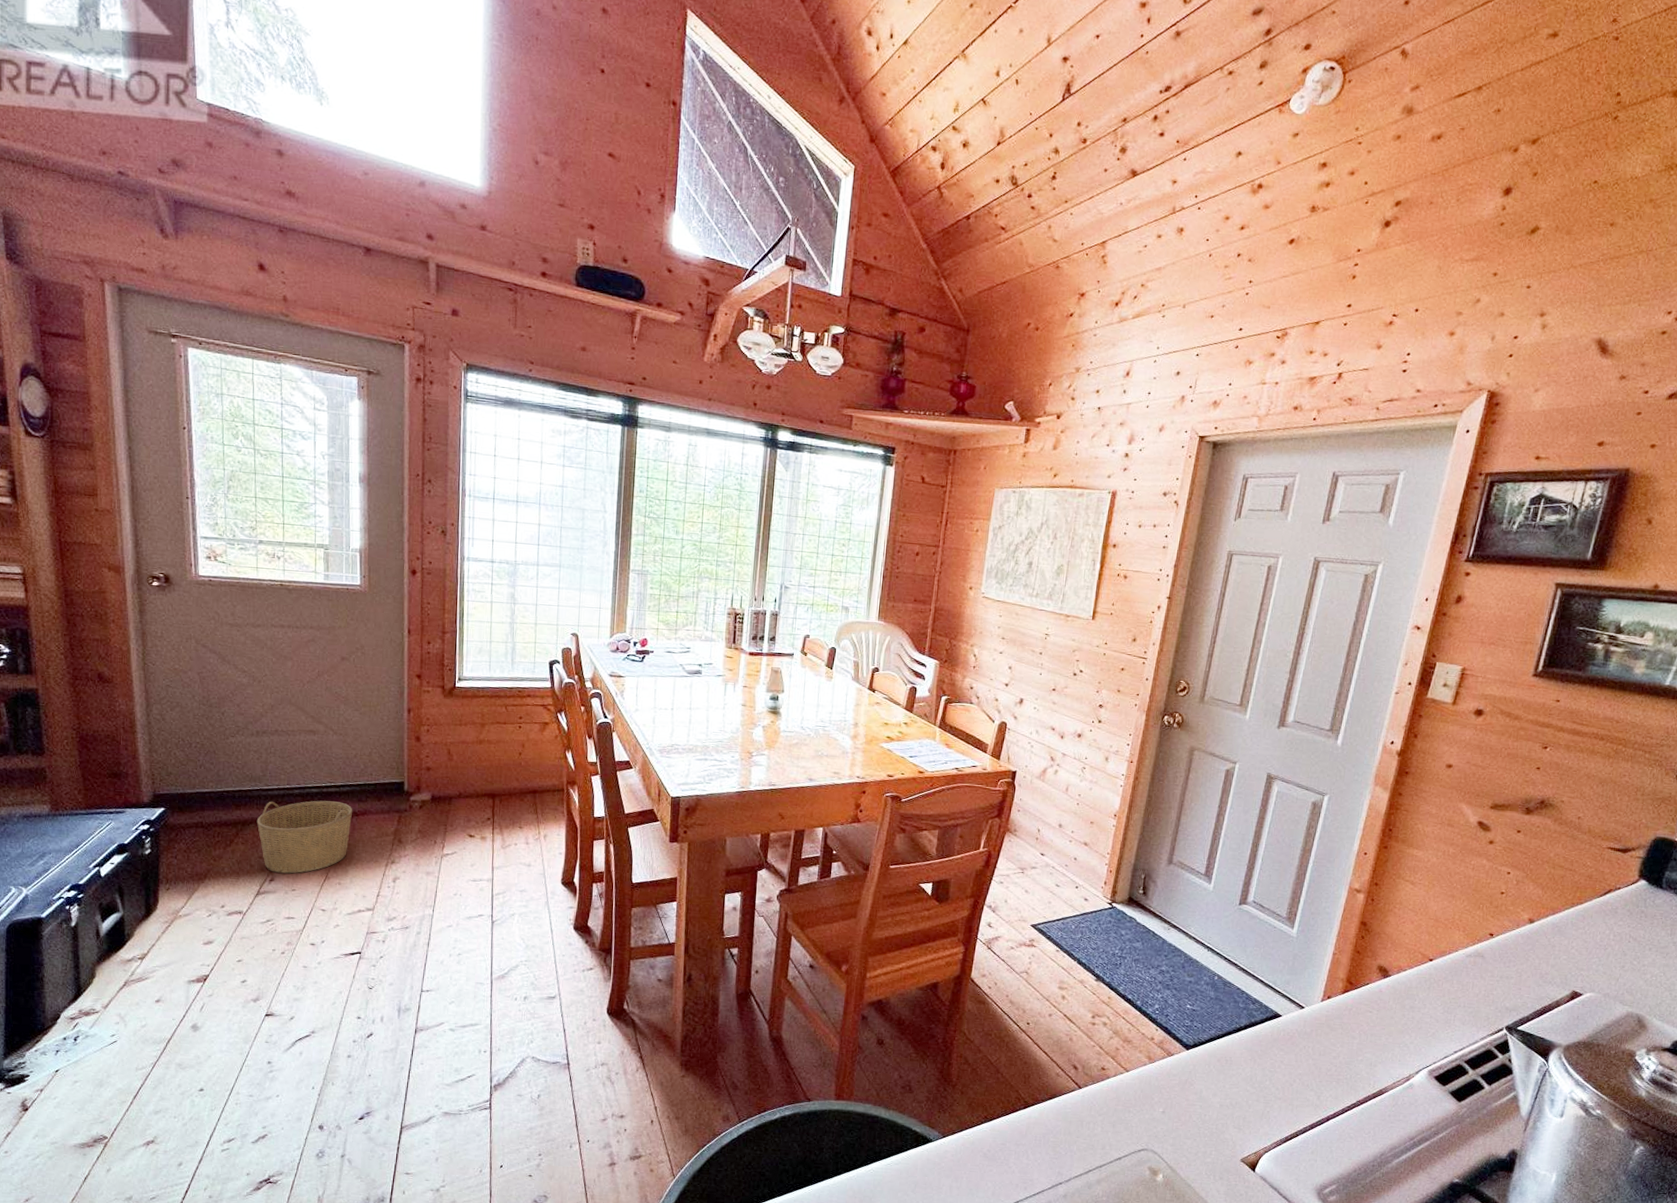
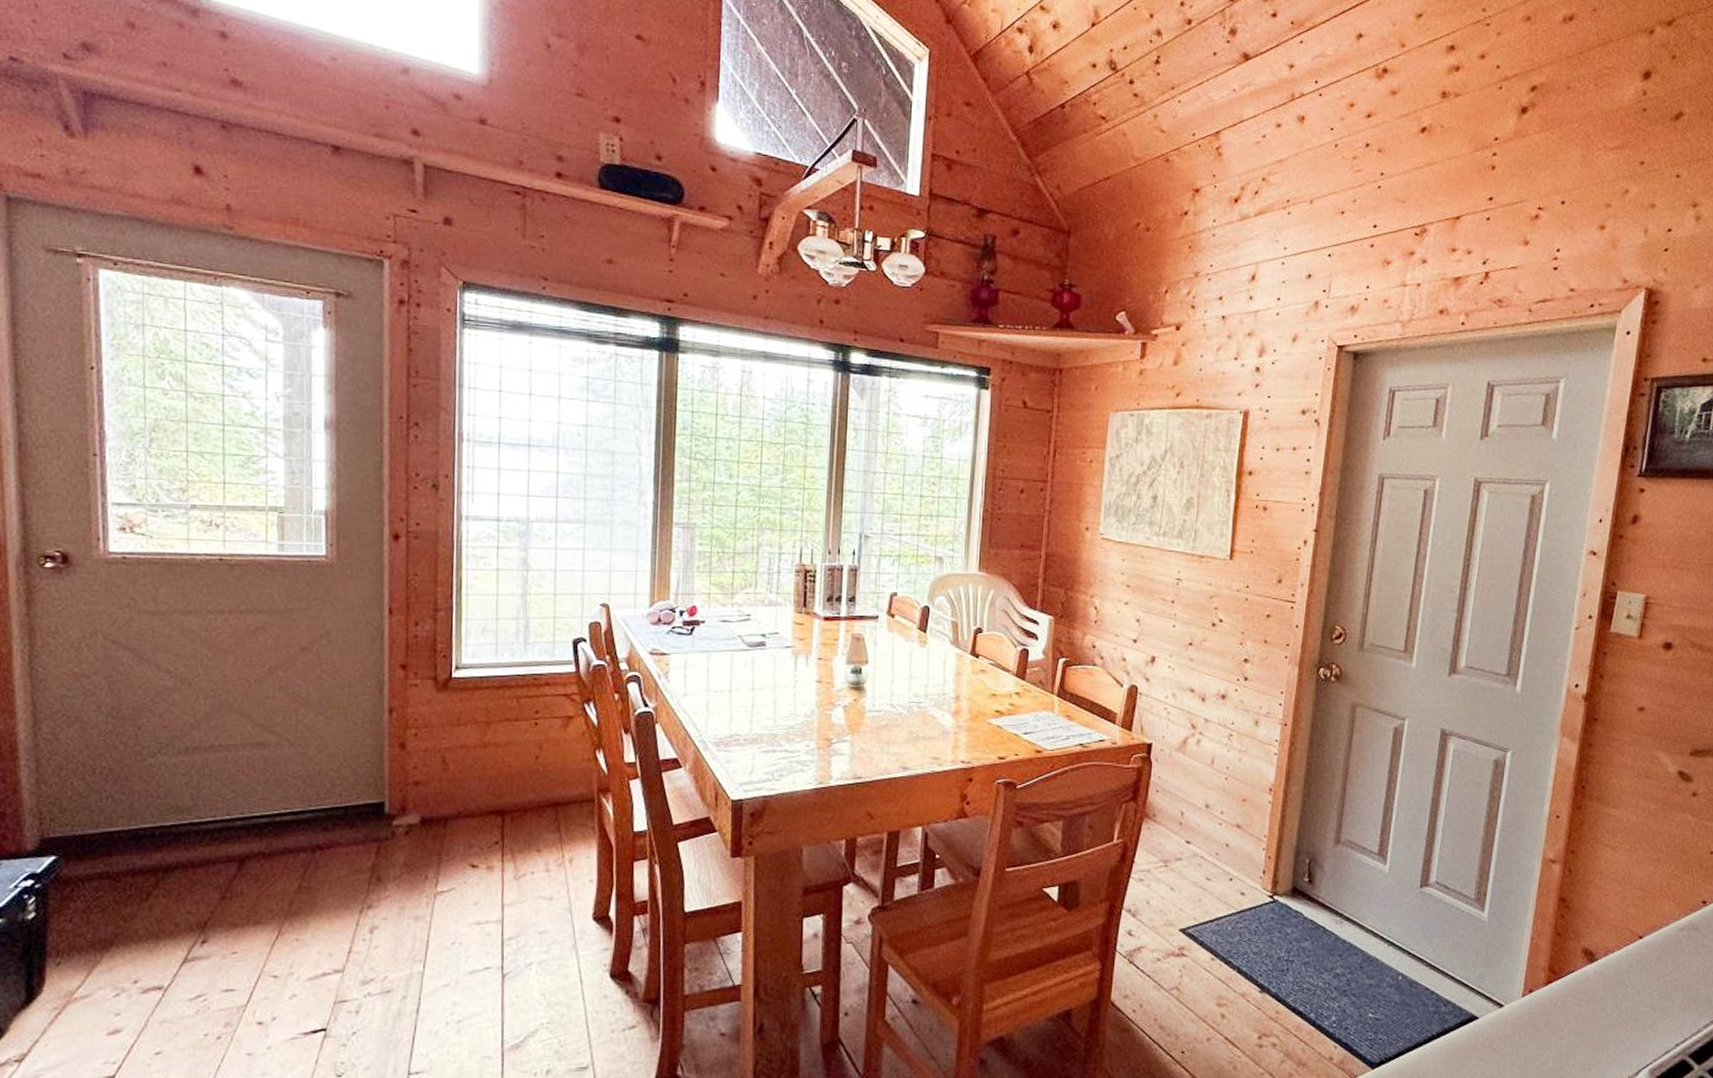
basket: present [256,800,353,874] -> none [183,833,316,932]

